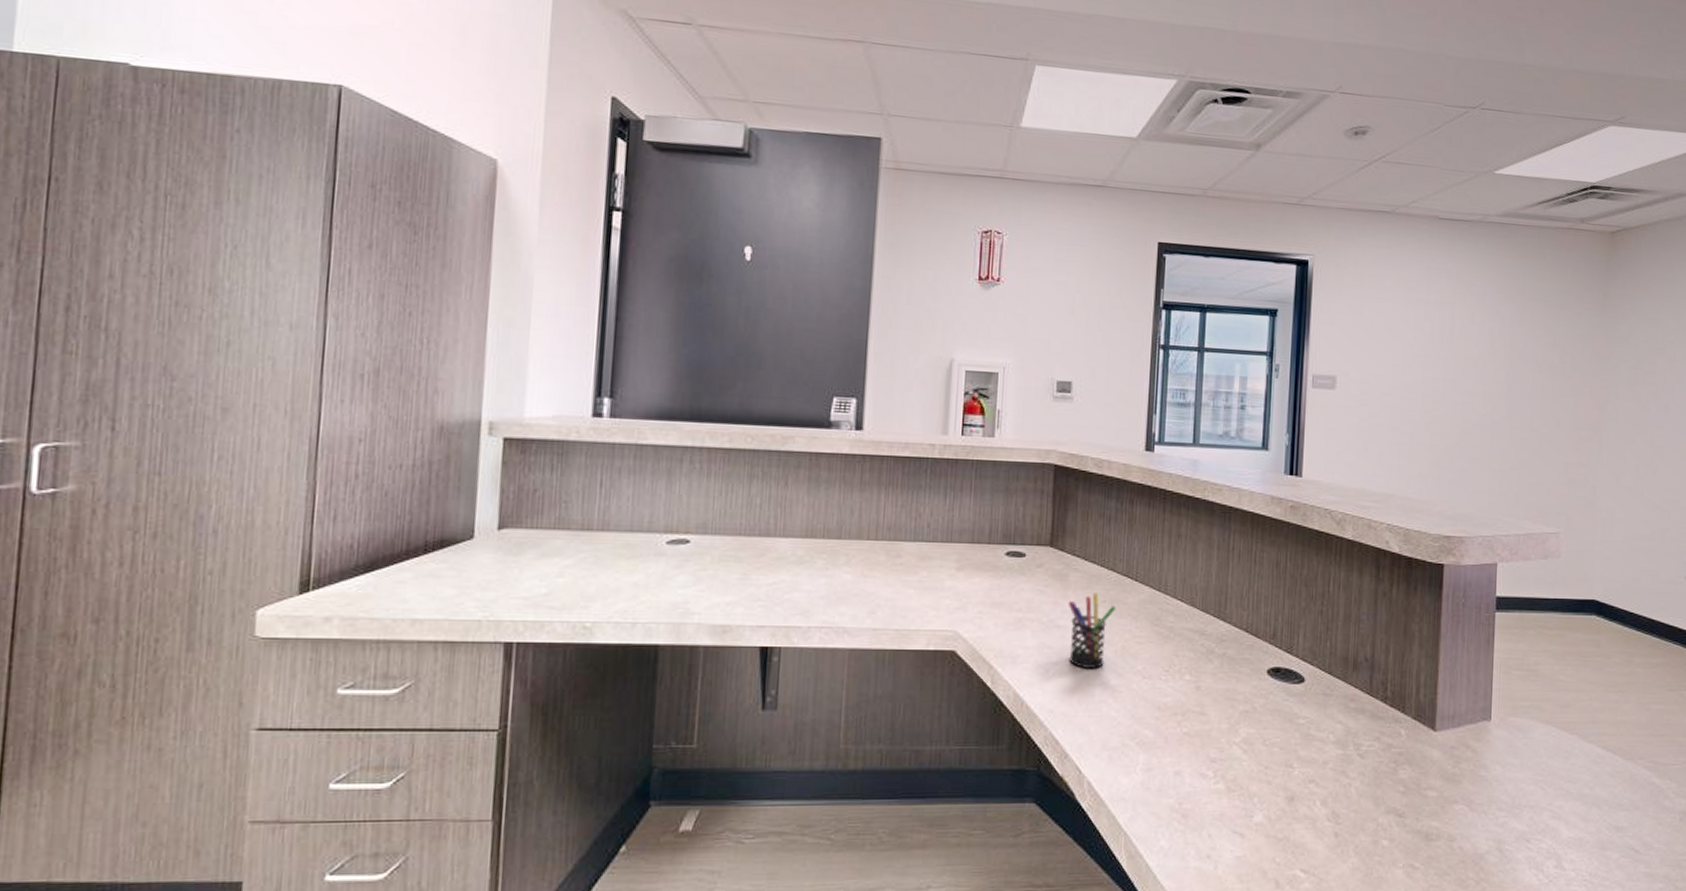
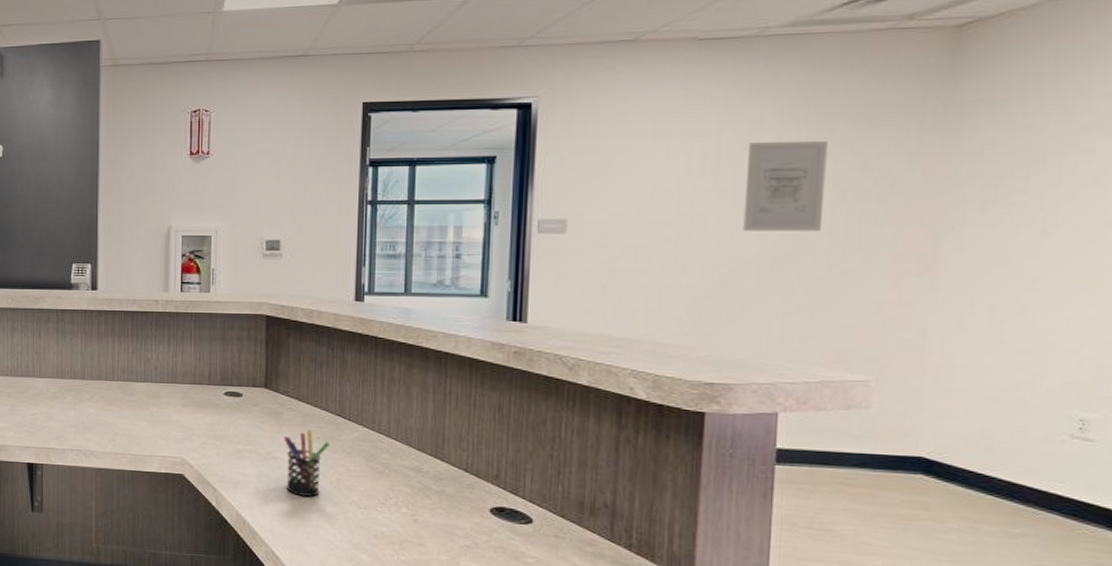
wall art: none [1471,316,1530,399] -> present [743,140,828,231]

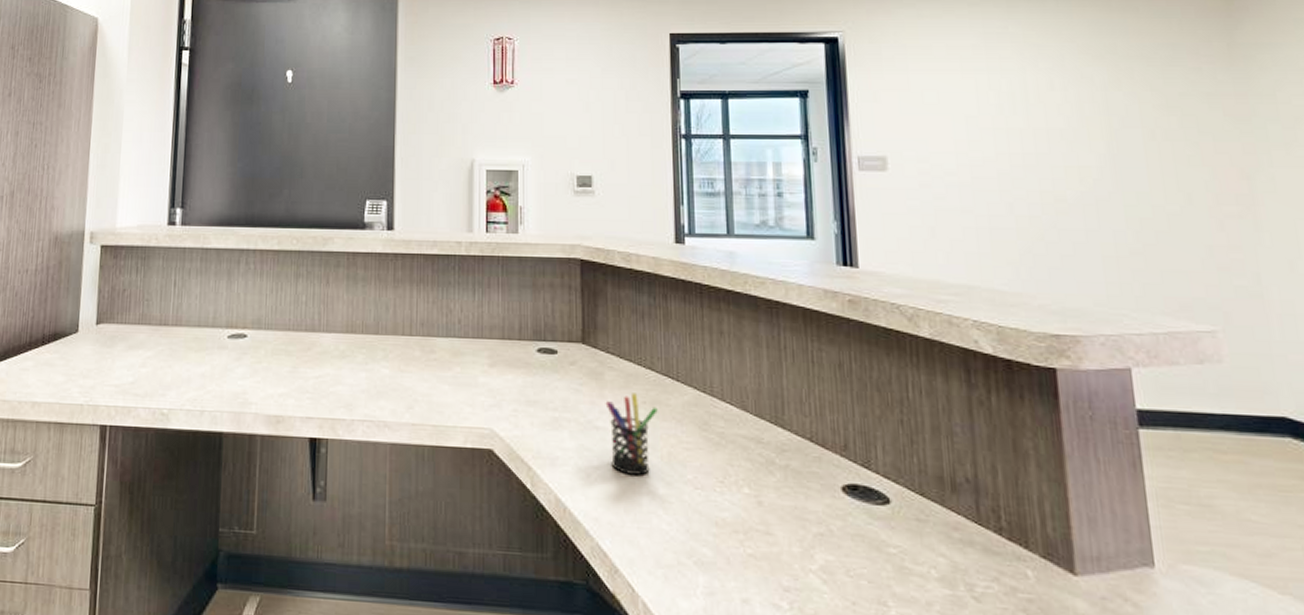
wall art: present [743,140,828,231] -> none [1054,79,1138,171]

